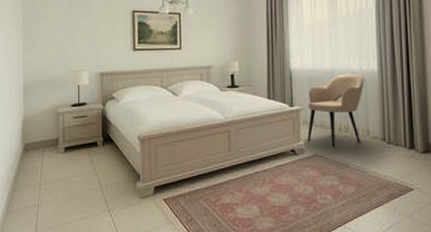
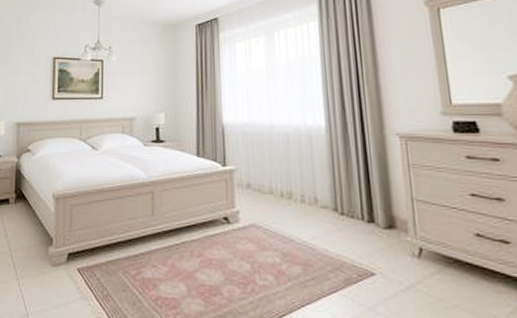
armchair: present [308,73,364,147] -> none [243,130,310,216]

